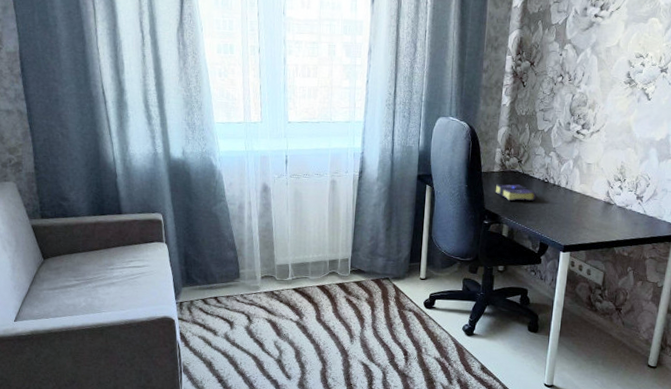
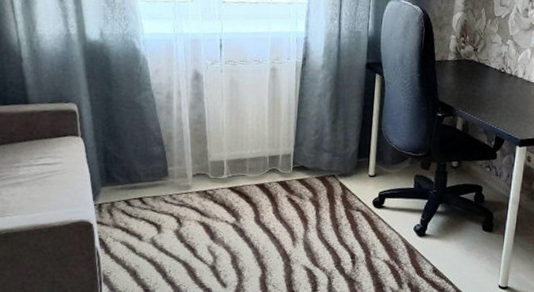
book: present [495,184,537,202] -> none [449,73,493,93]

